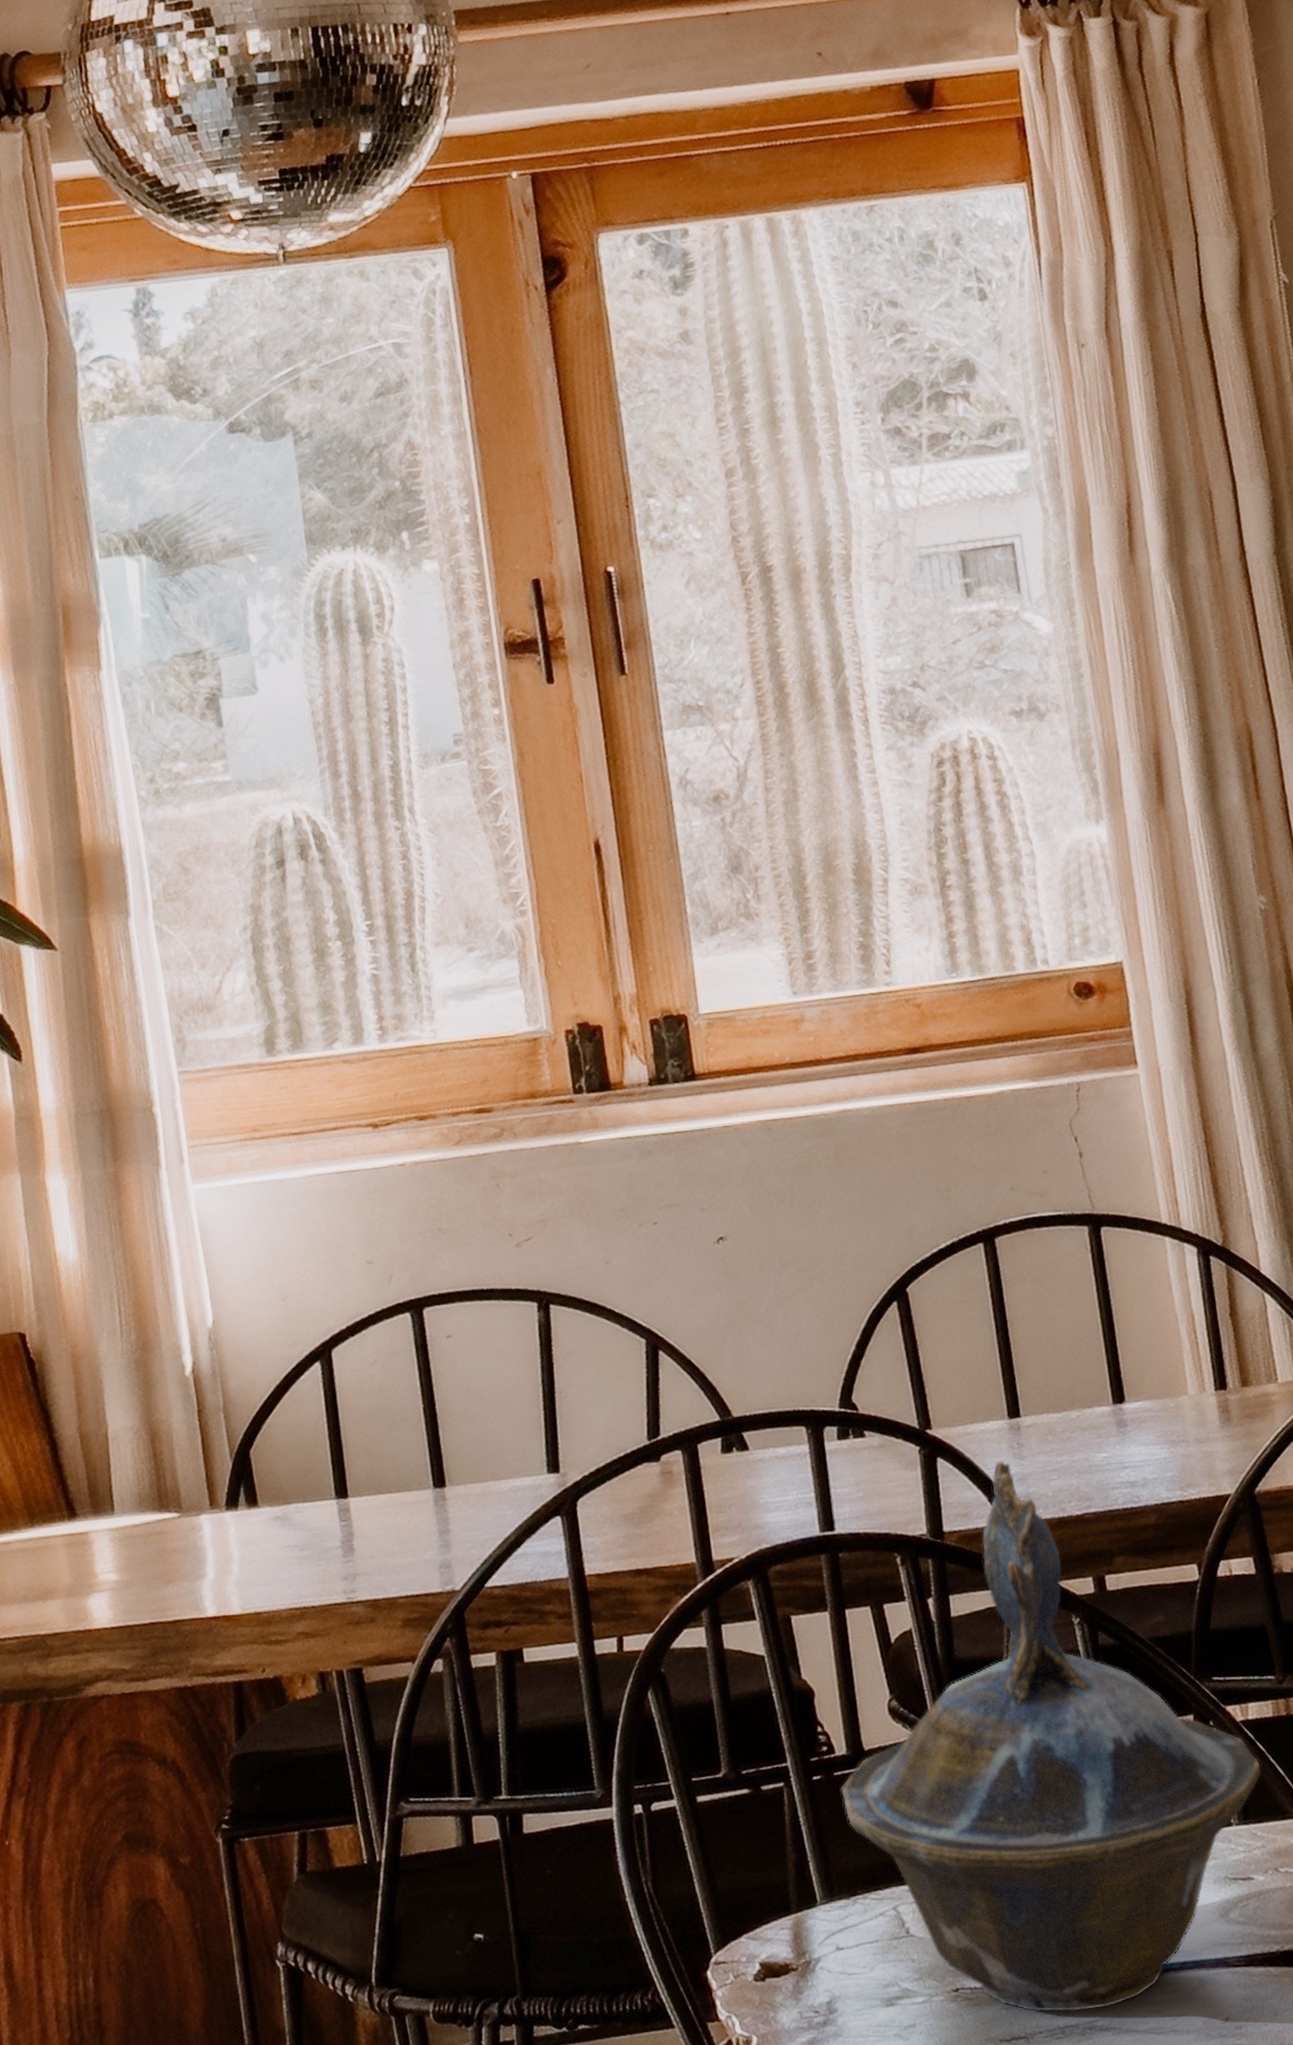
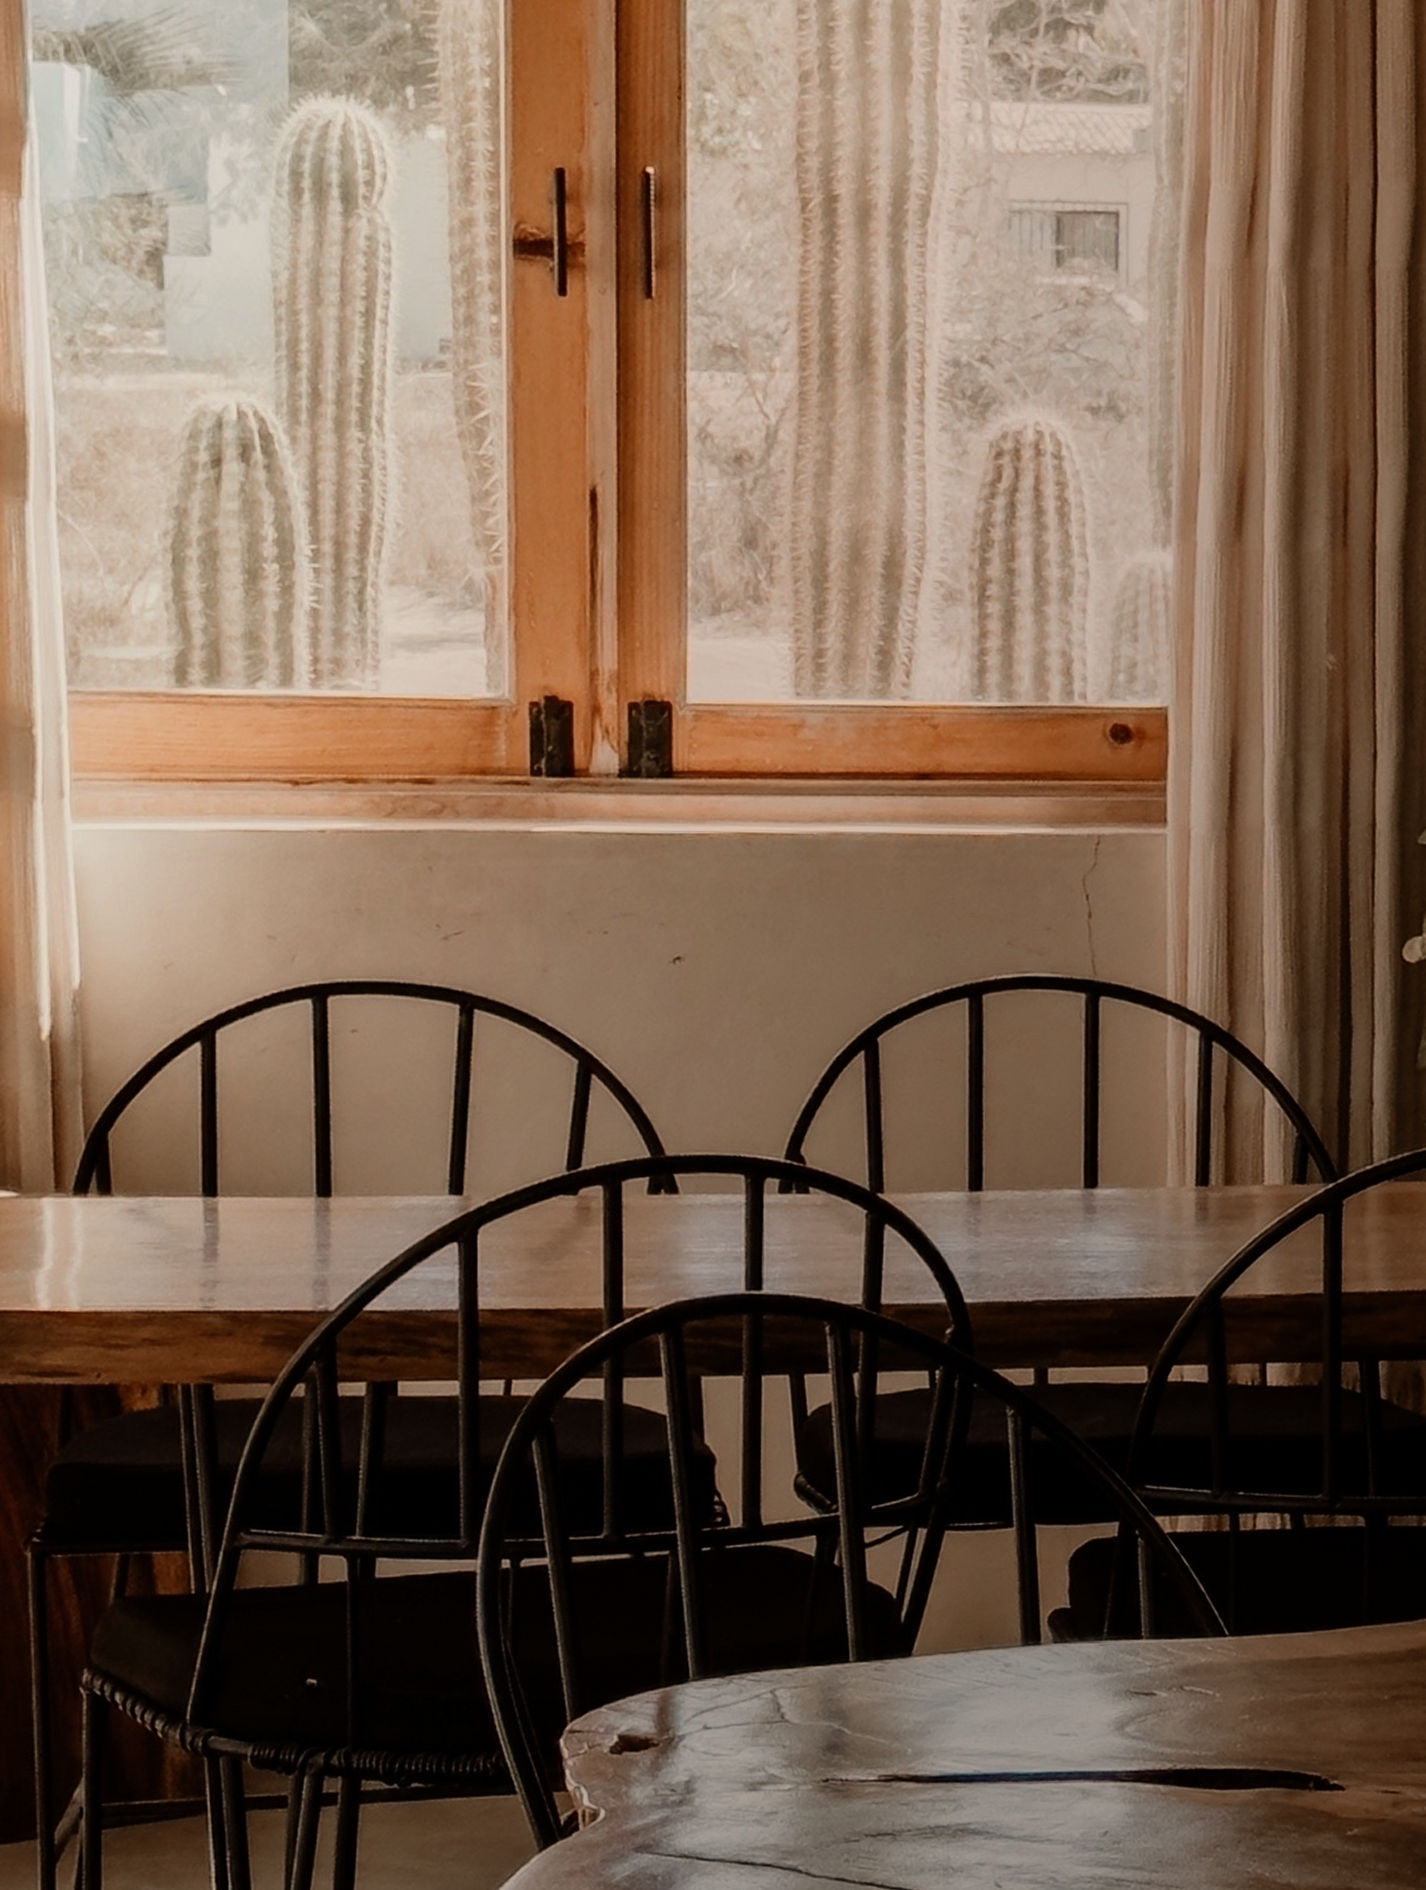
ceramic bowl: present [841,1461,1261,2013] -> none [731,1236,1182,1813]

